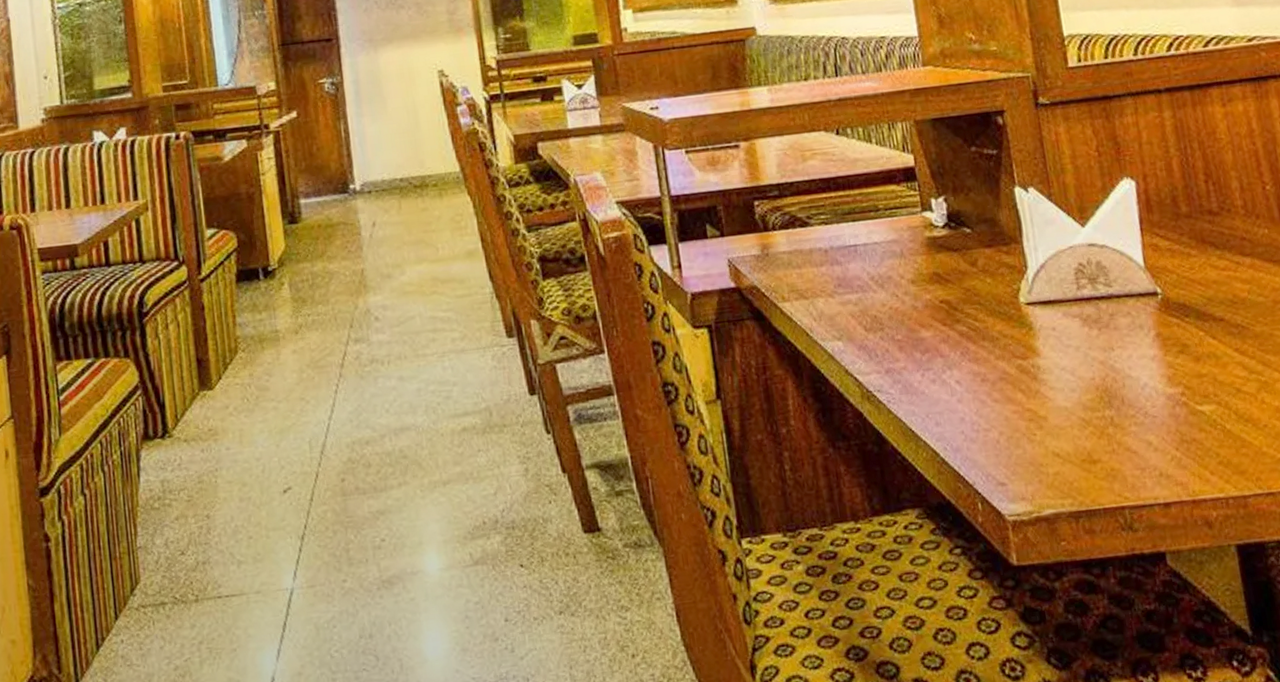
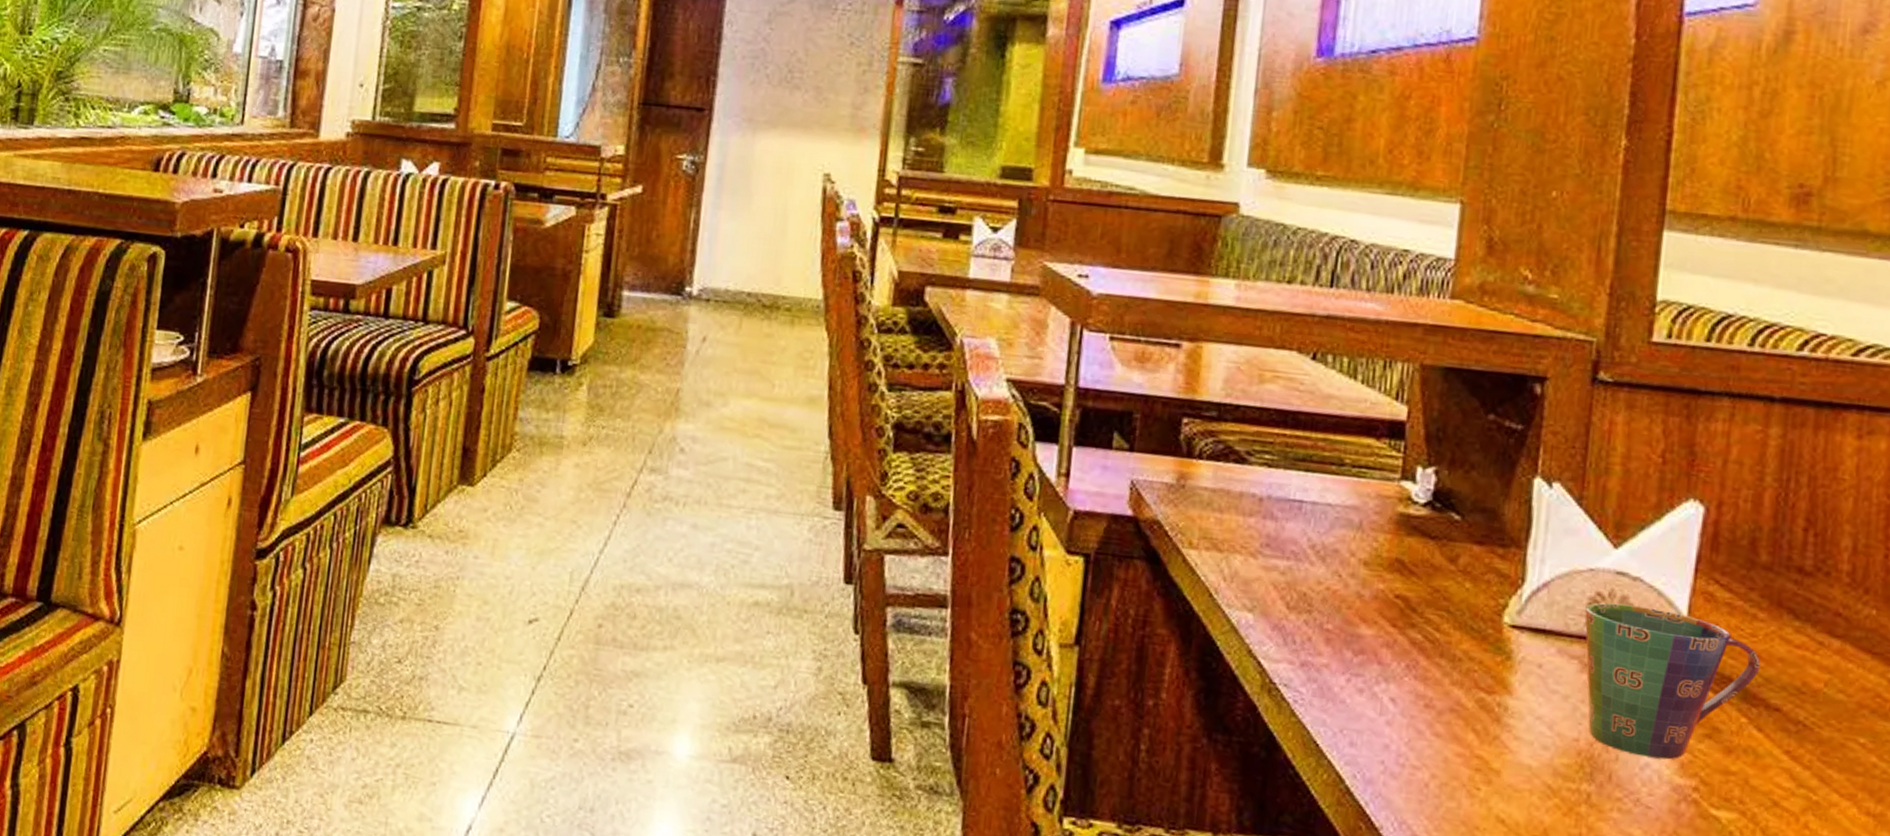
cup: none [1074,265,1203,380] -> present [1585,602,1761,760]

